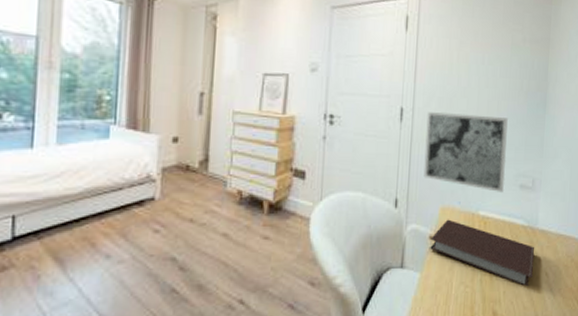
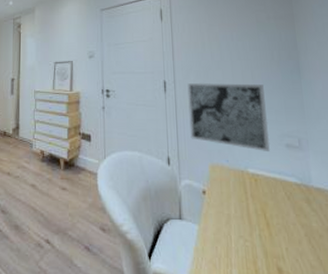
notebook: present [430,219,534,287] -> none [204,176,315,245]

